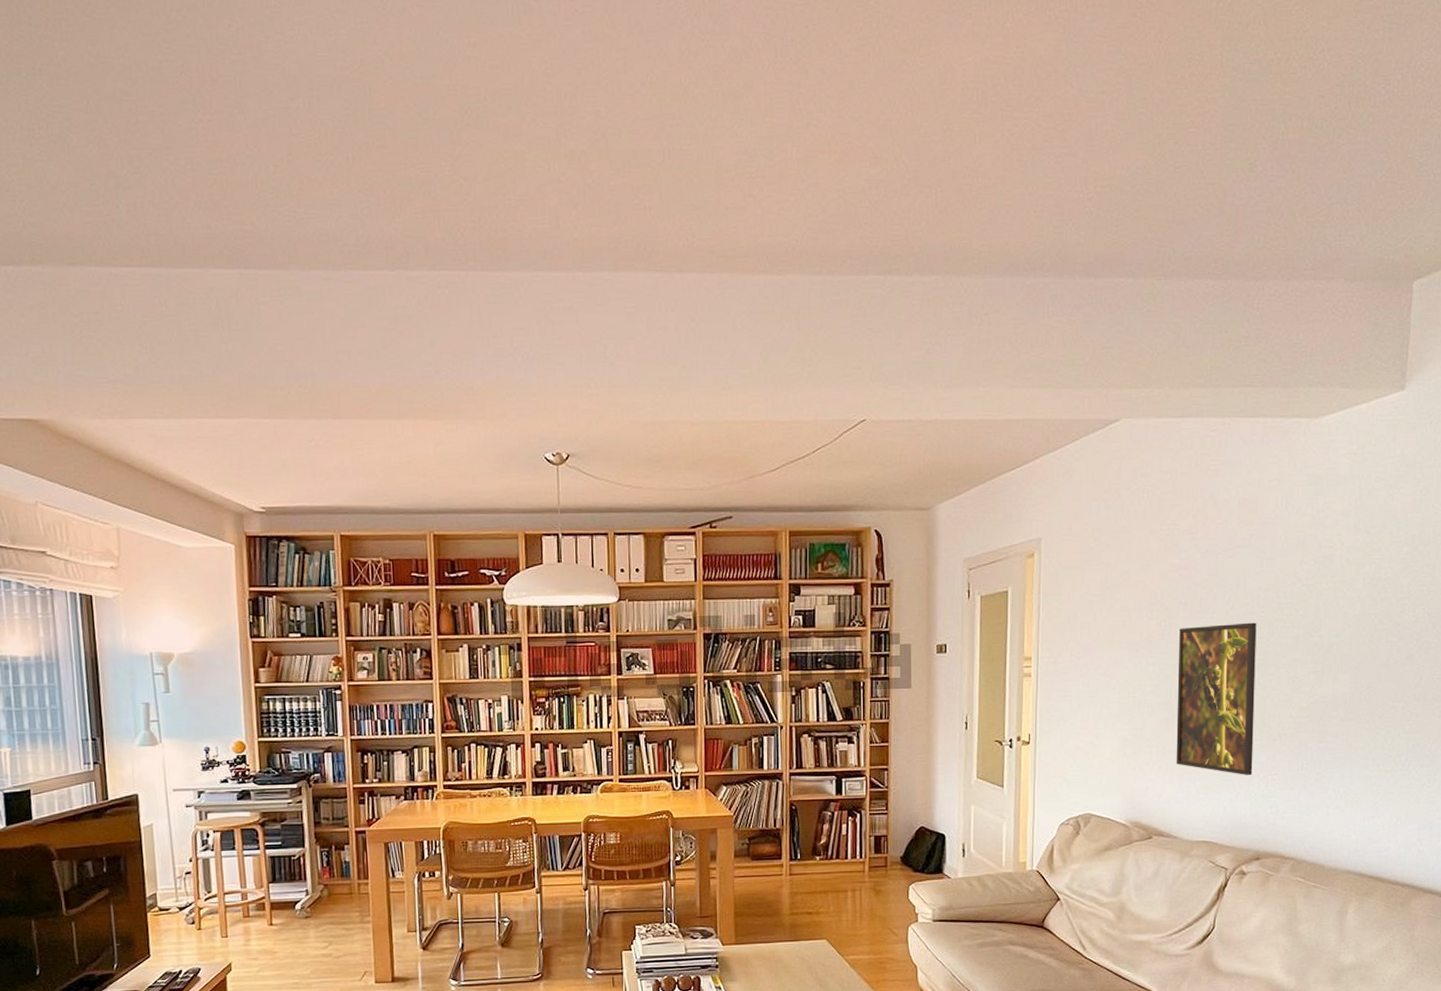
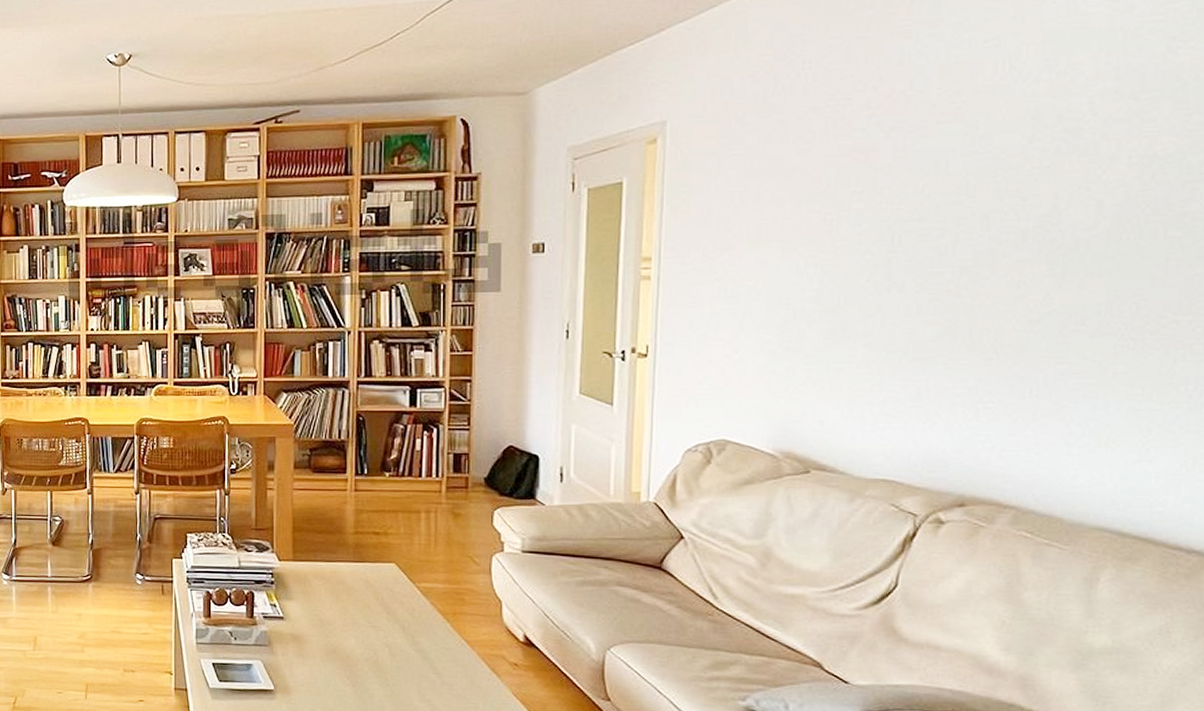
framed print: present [1176,622,1257,775] -> none [844,214,964,401]

